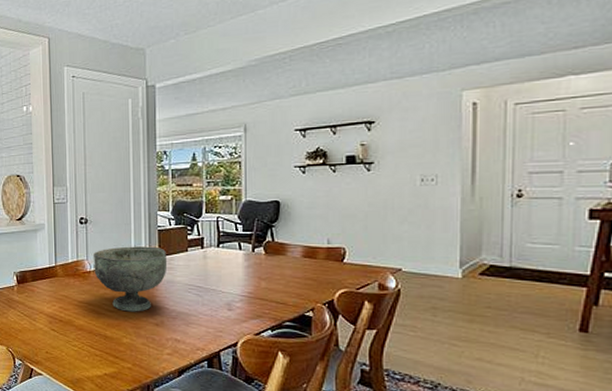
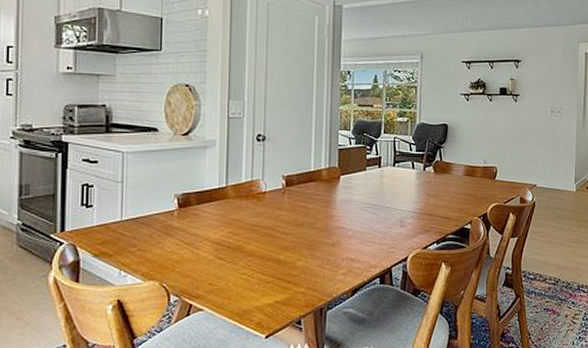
decorative bowl: present [94,246,168,312] -> none [270,165,346,233]

